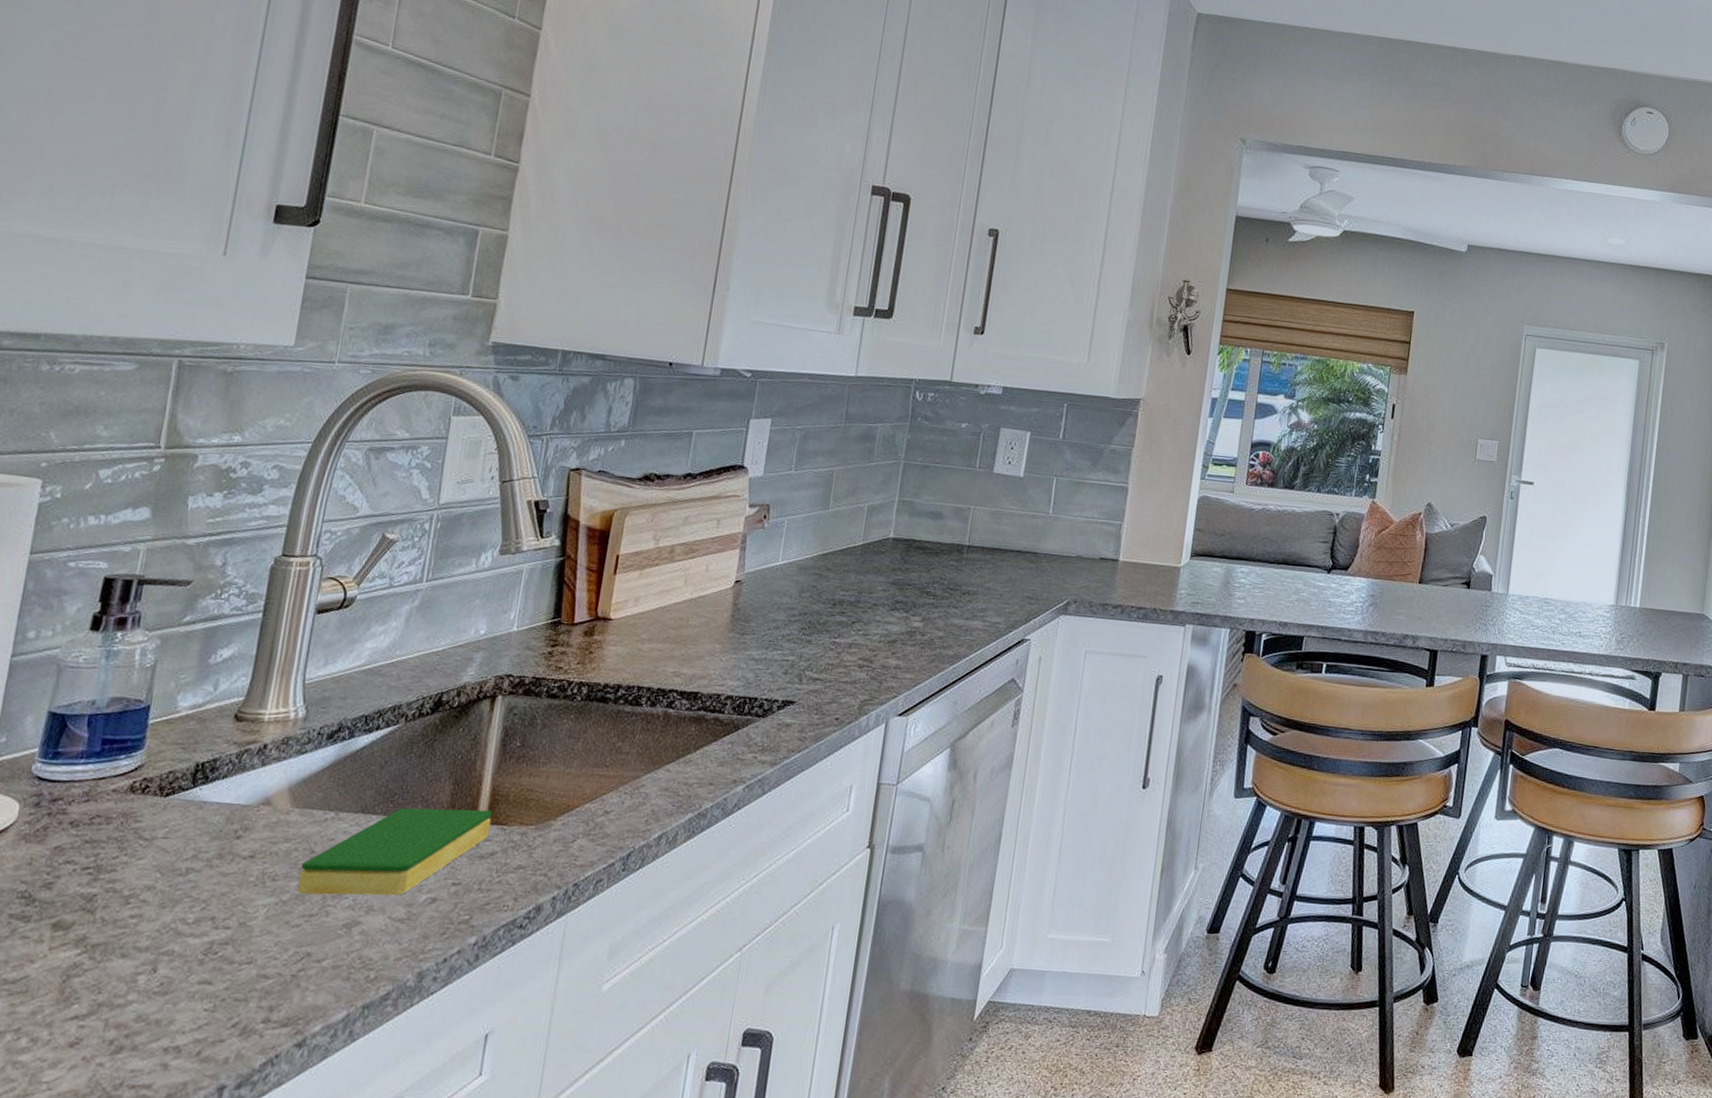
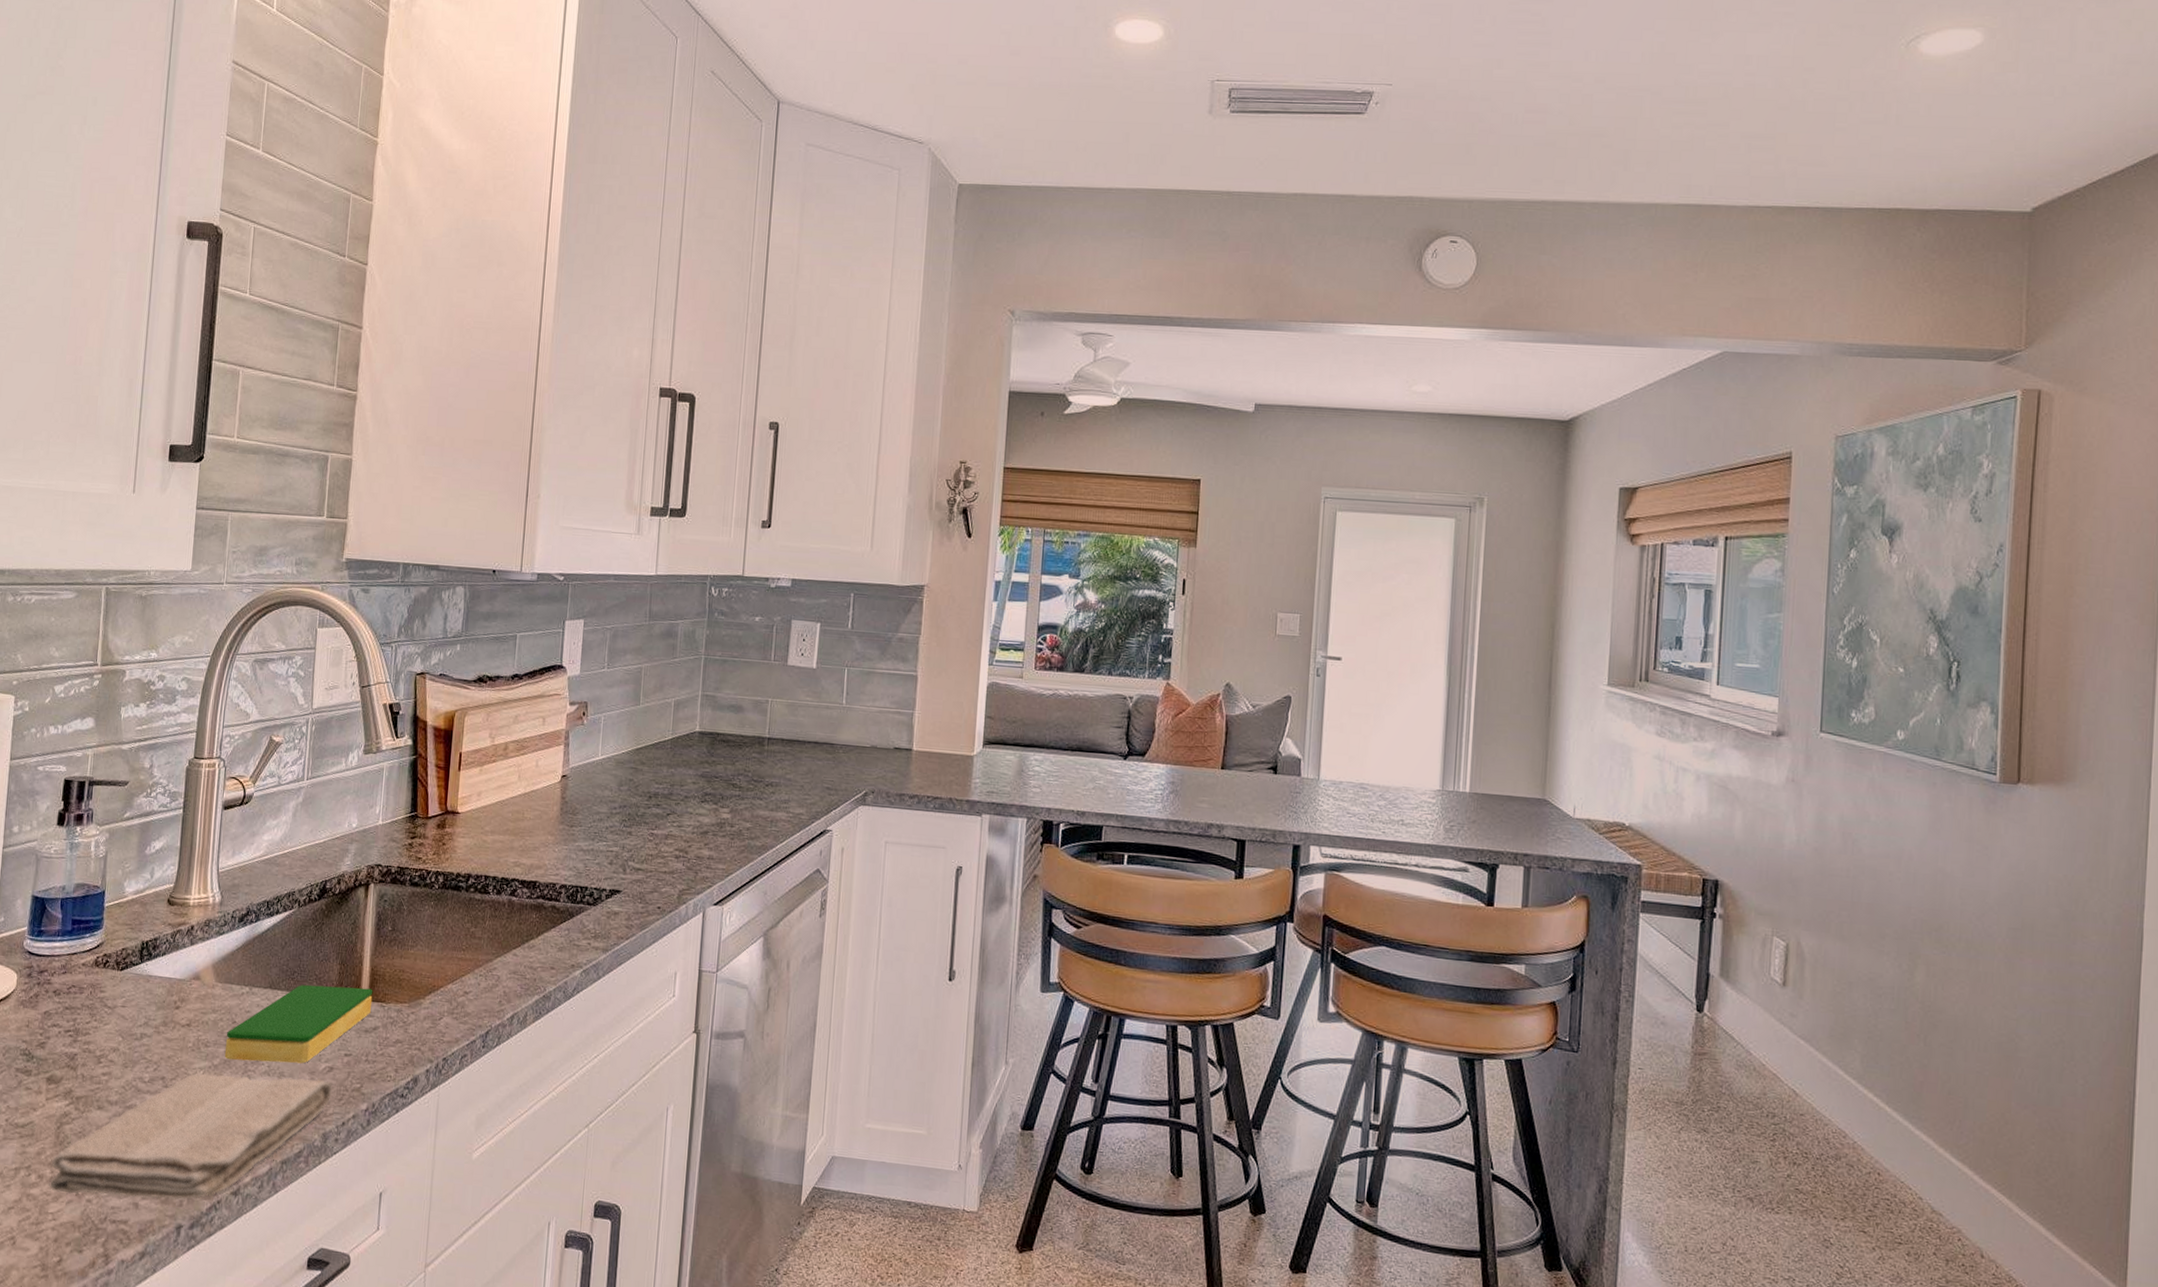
washcloth: none [45,911,435,1058] -> present [49,1073,333,1200]

